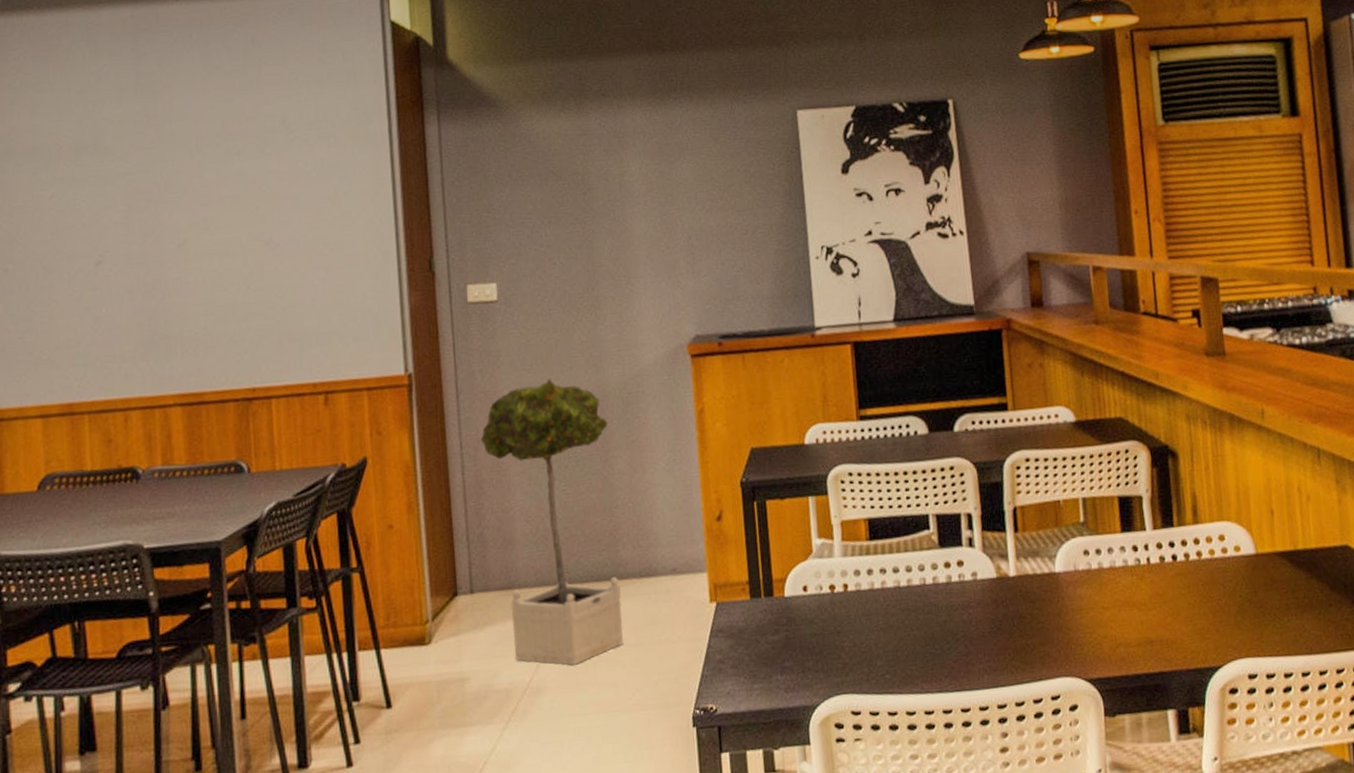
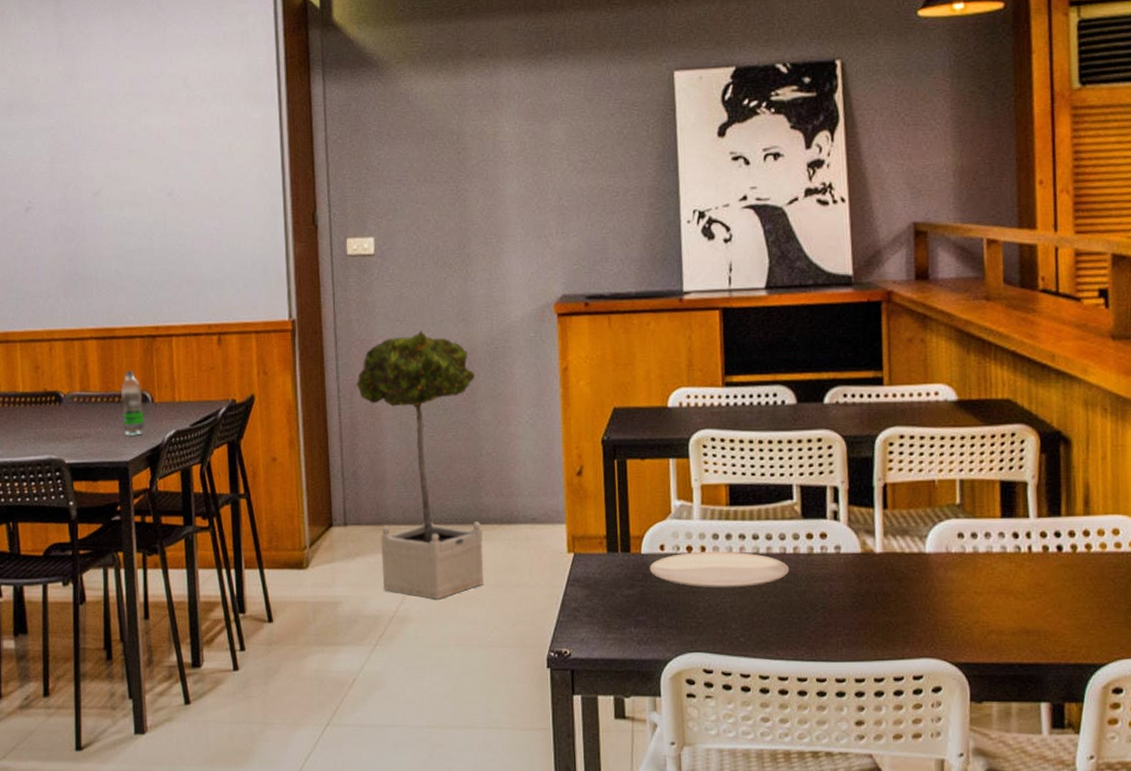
bottle: none [210,439,240,513] -> present [120,371,145,437]
plate: none [793,586,930,627] -> present [649,551,790,589]

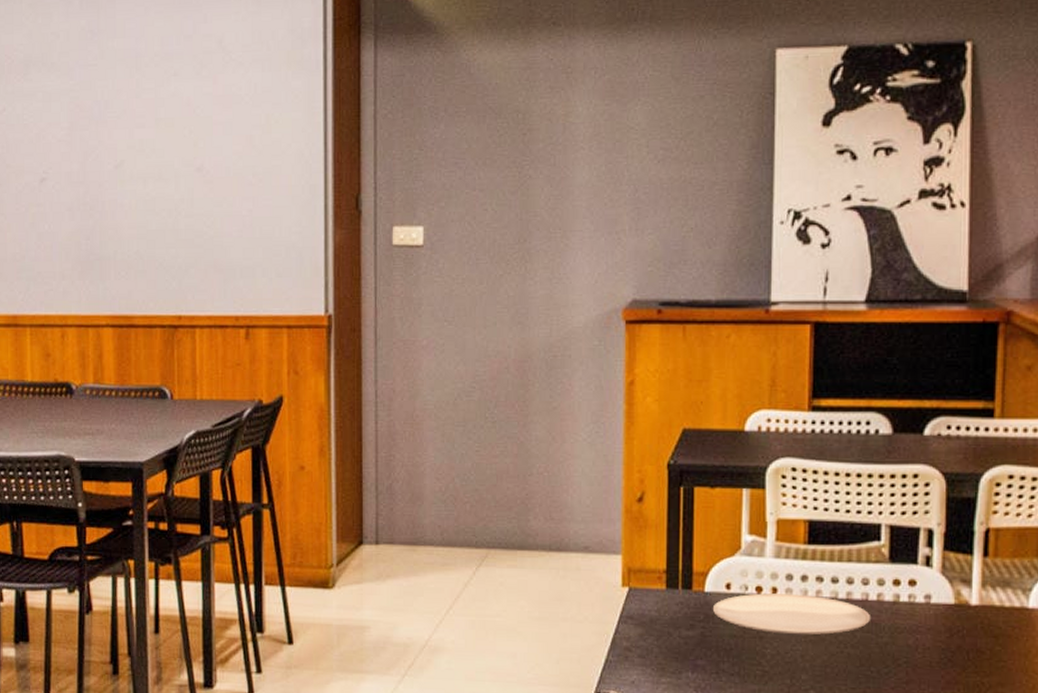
bottle: present [120,371,145,437] -> none [137,364,162,436]
potted tree: present [356,330,484,600] -> none [396,333,530,630]

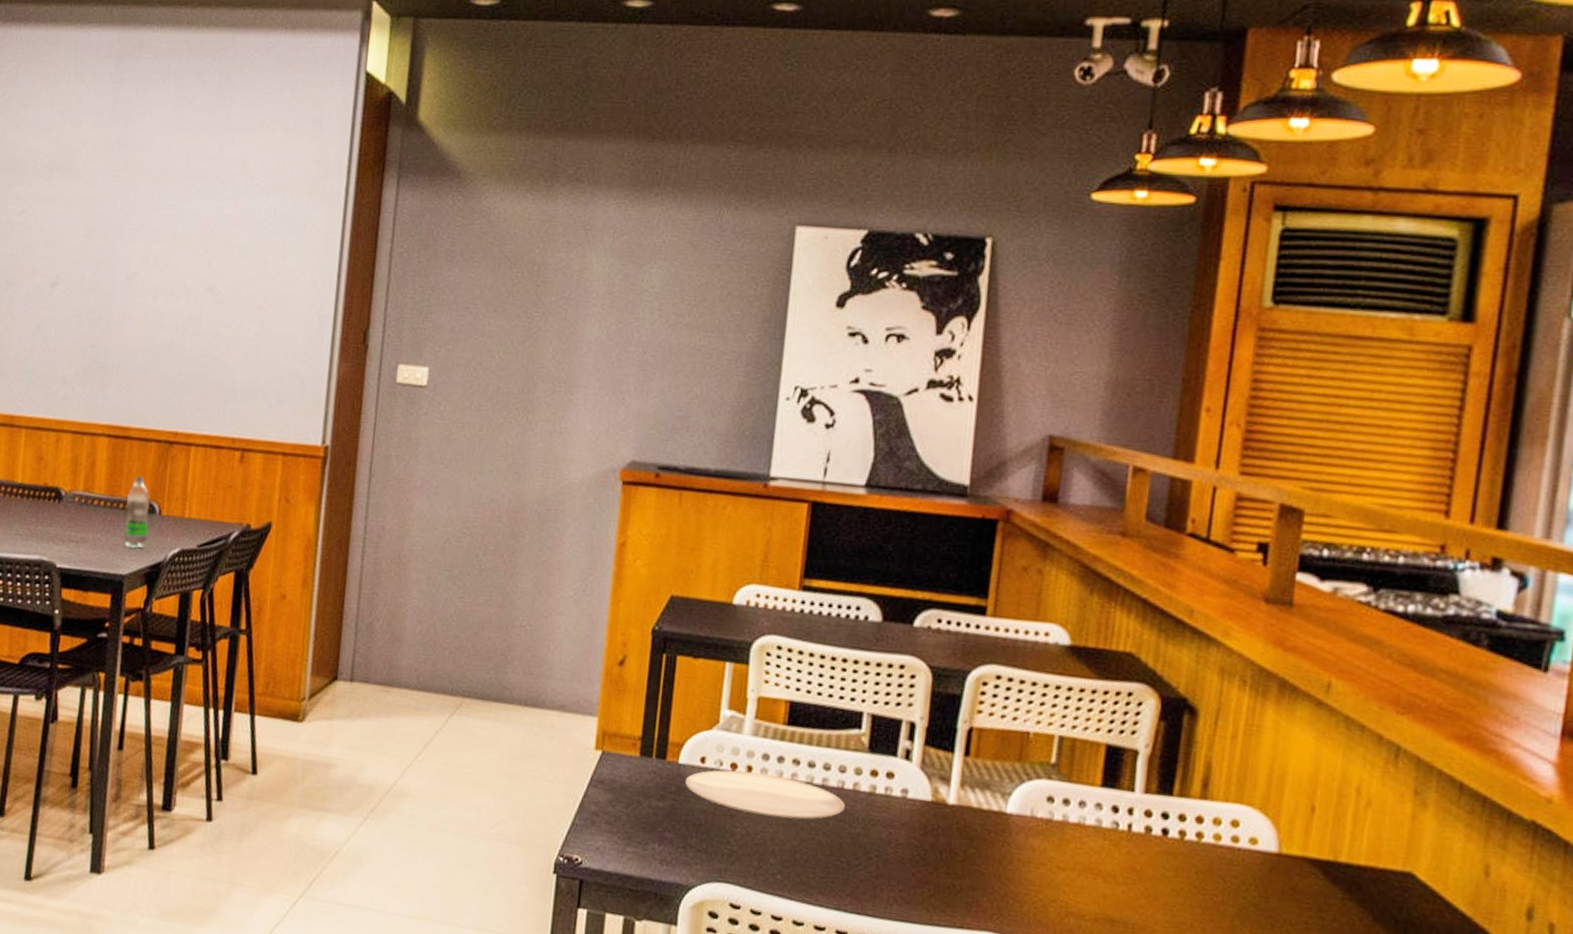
bottle: none [137,364,162,436] -> present [124,476,150,549]

